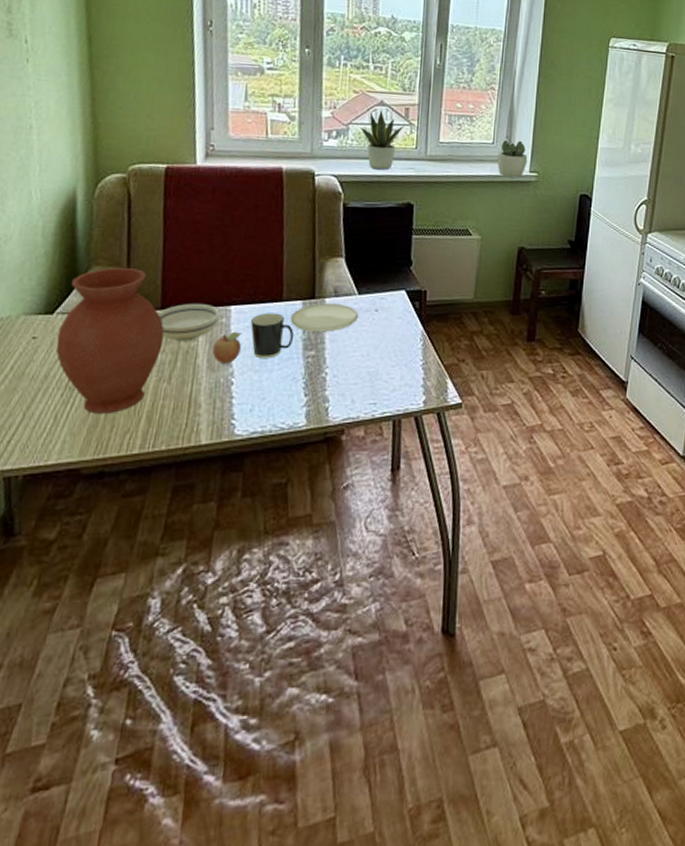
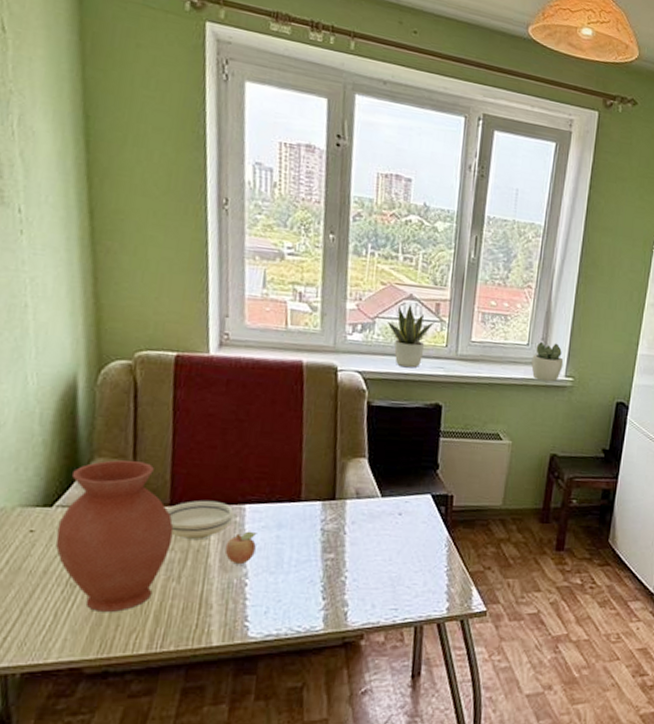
mug: present [250,313,295,359] -> none [266,513,313,561]
plate: present [290,303,359,332] -> none [308,504,382,535]

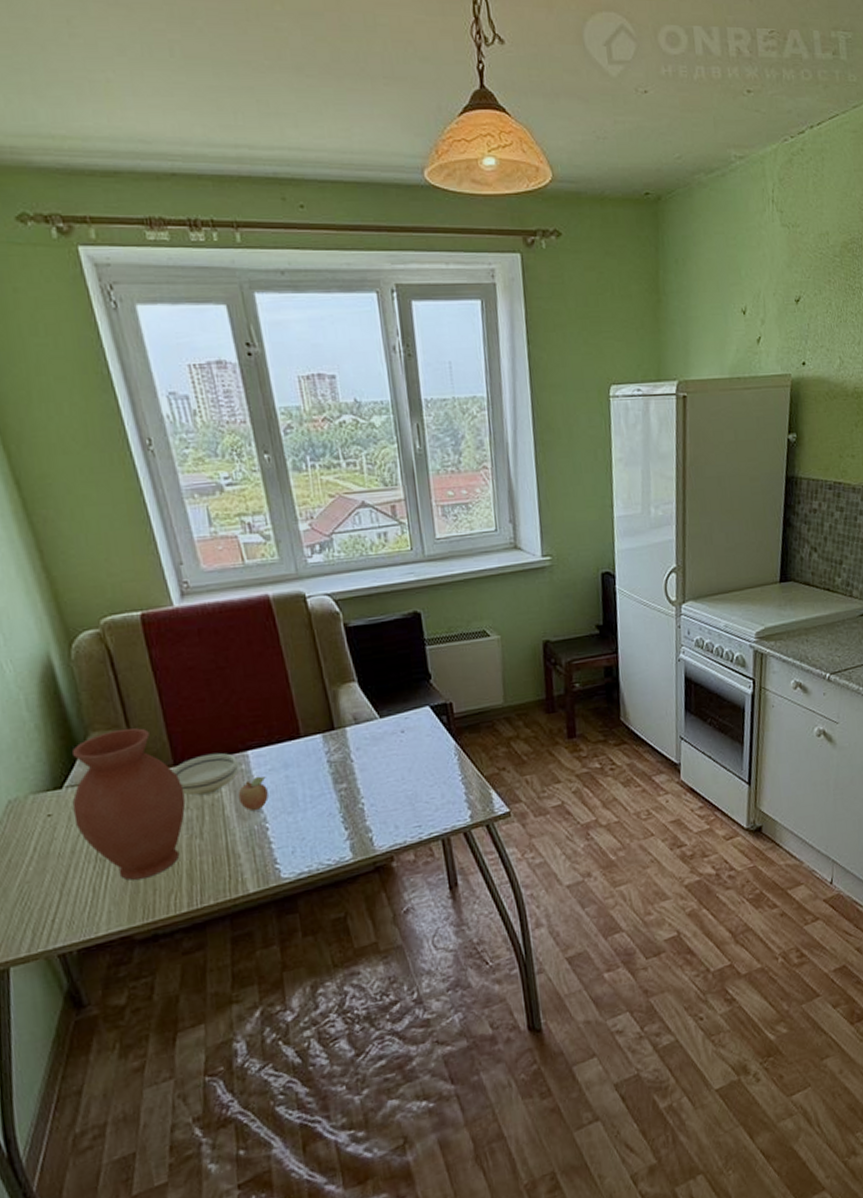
potted plant: present [388,303,435,368] -> none [346,511,394,581]
succulent plant: present [531,341,564,382] -> none [503,522,538,567]

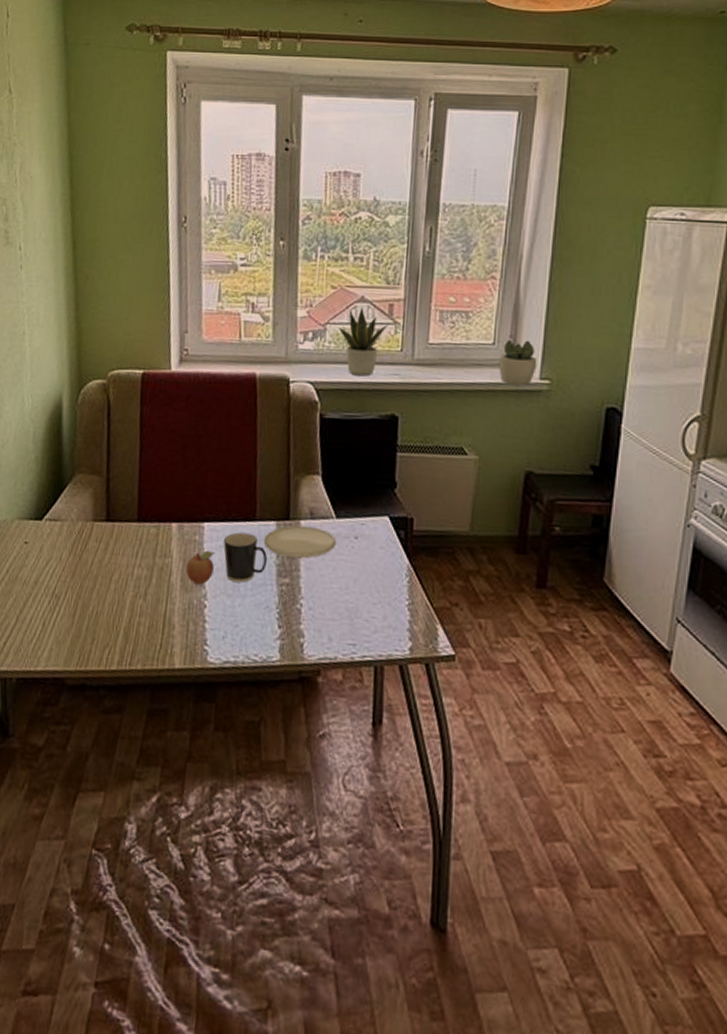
vase: present [72,727,186,881] -> none [44,475,141,626]
bowl: present [171,753,238,796] -> none [134,517,193,557]
mug: none [272,750,322,800] -> present [223,532,268,583]
plate: none [312,730,386,765] -> present [263,525,337,559]
potted plant: none [346,511,394,581] -> present [339,306,388,377]
succulent plant: none [503,522,538,567] -> present [498,339,538,386]

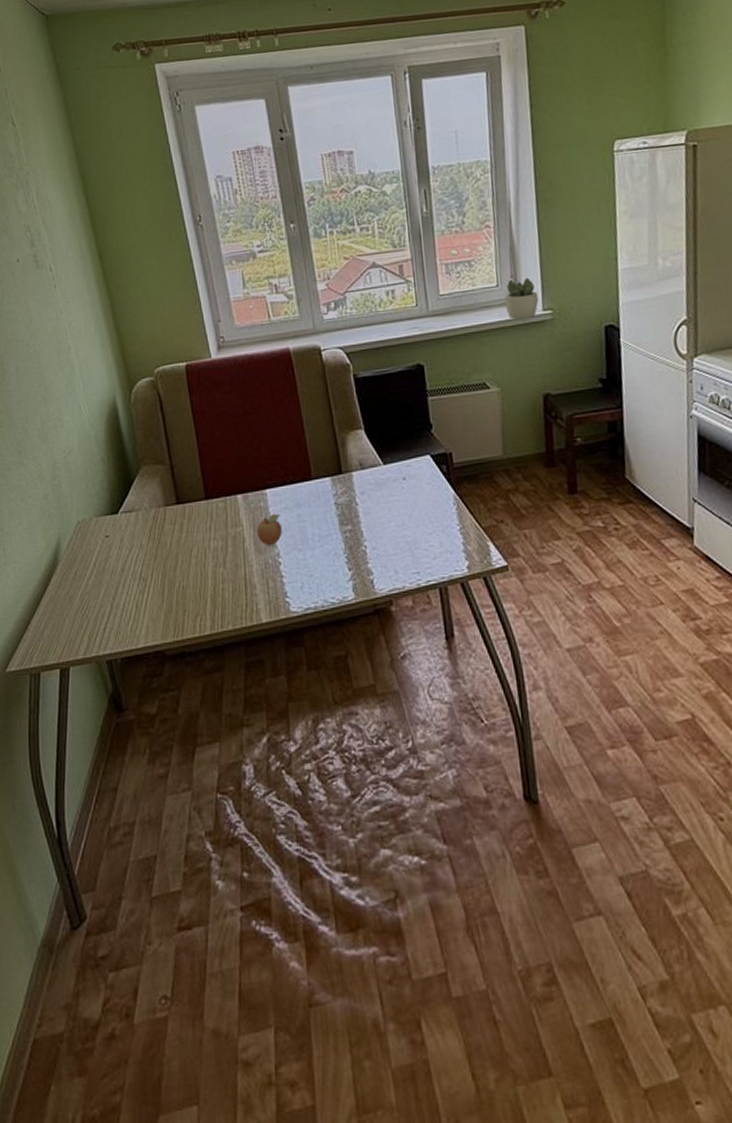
mug: present [223,532,268,583] -> none [287,491,329,538]
plate: present [263,525,337,559] -> none [322,475,388,507]
potted plant: present [339,306,388,377] -> none [358,271,401,335]

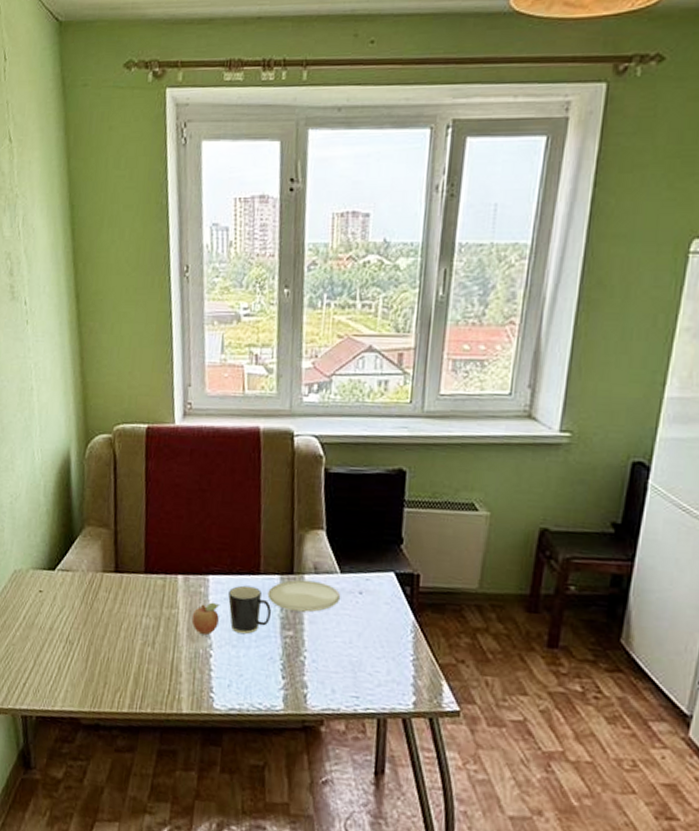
mug: none [287,491,329,538] -> present [228,585,272,635]
plate: none [322,475,388,507] -> present [267,579,341,613]
succulent plant: present [504,277,539,321] -> none [515,389,558,439]

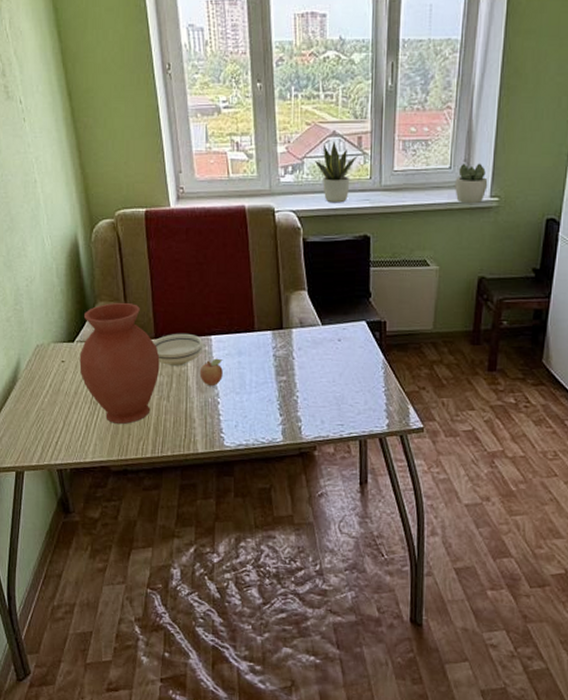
vase: none [57,528,148,671] -> present [79,302,160,424]
bowl: none [141,569,199,608] -> present [152,333,203,366]
mug: present [228,585,272,635] -> none [229,342,267,383]
plate: present [267,579,341,613] -> none [262,333,324,360]
potted plant: none [345,356,397,430] -> present [315,140,358,203]
succulent plant: none [515,389,558,439] -> present [455,163,488,204]

